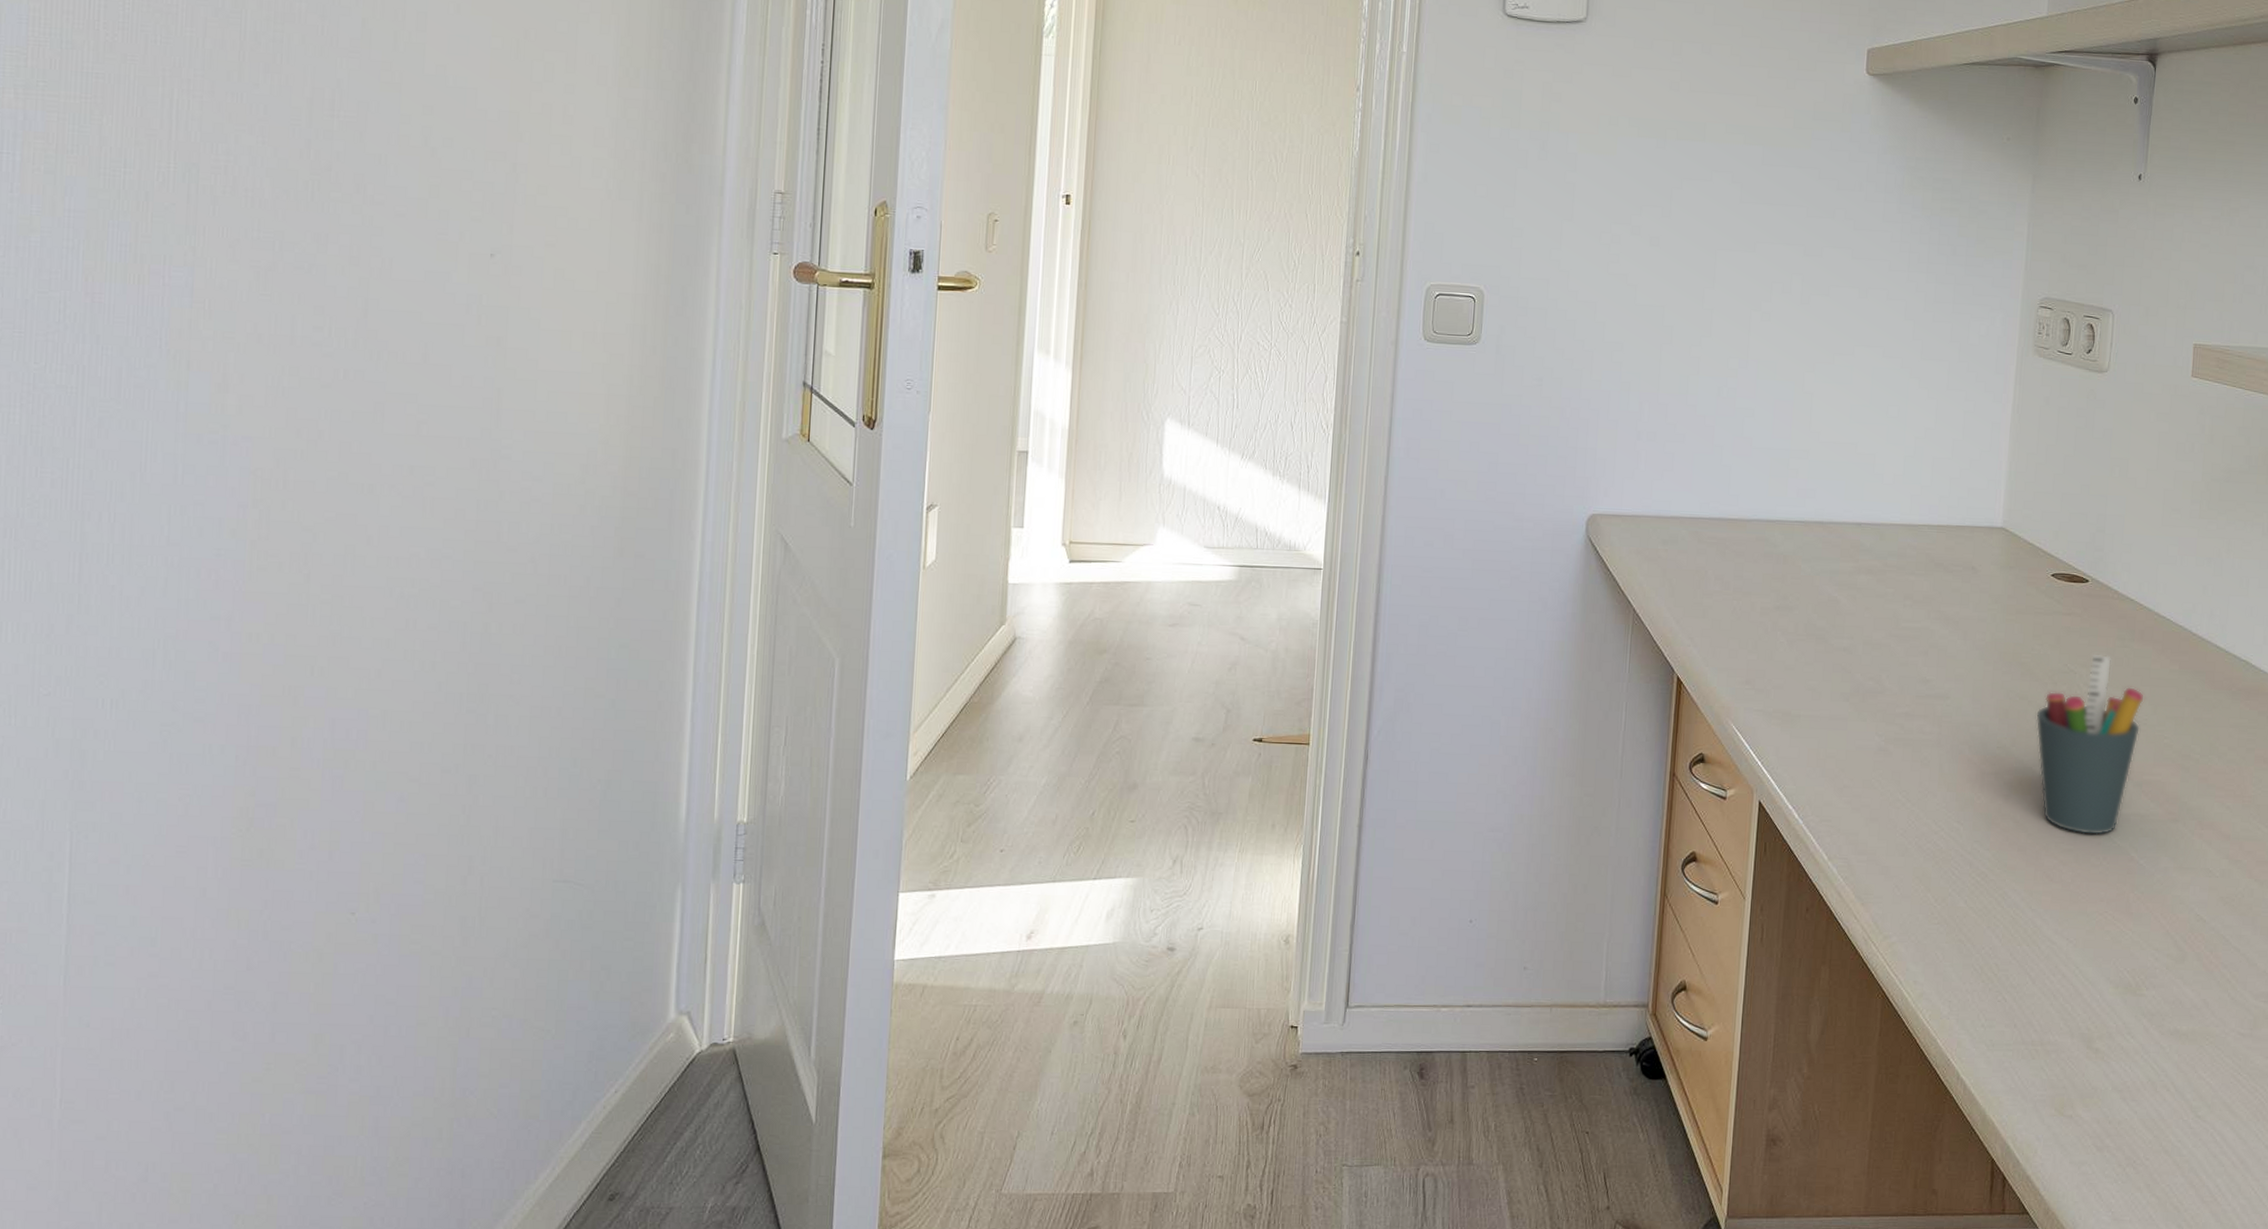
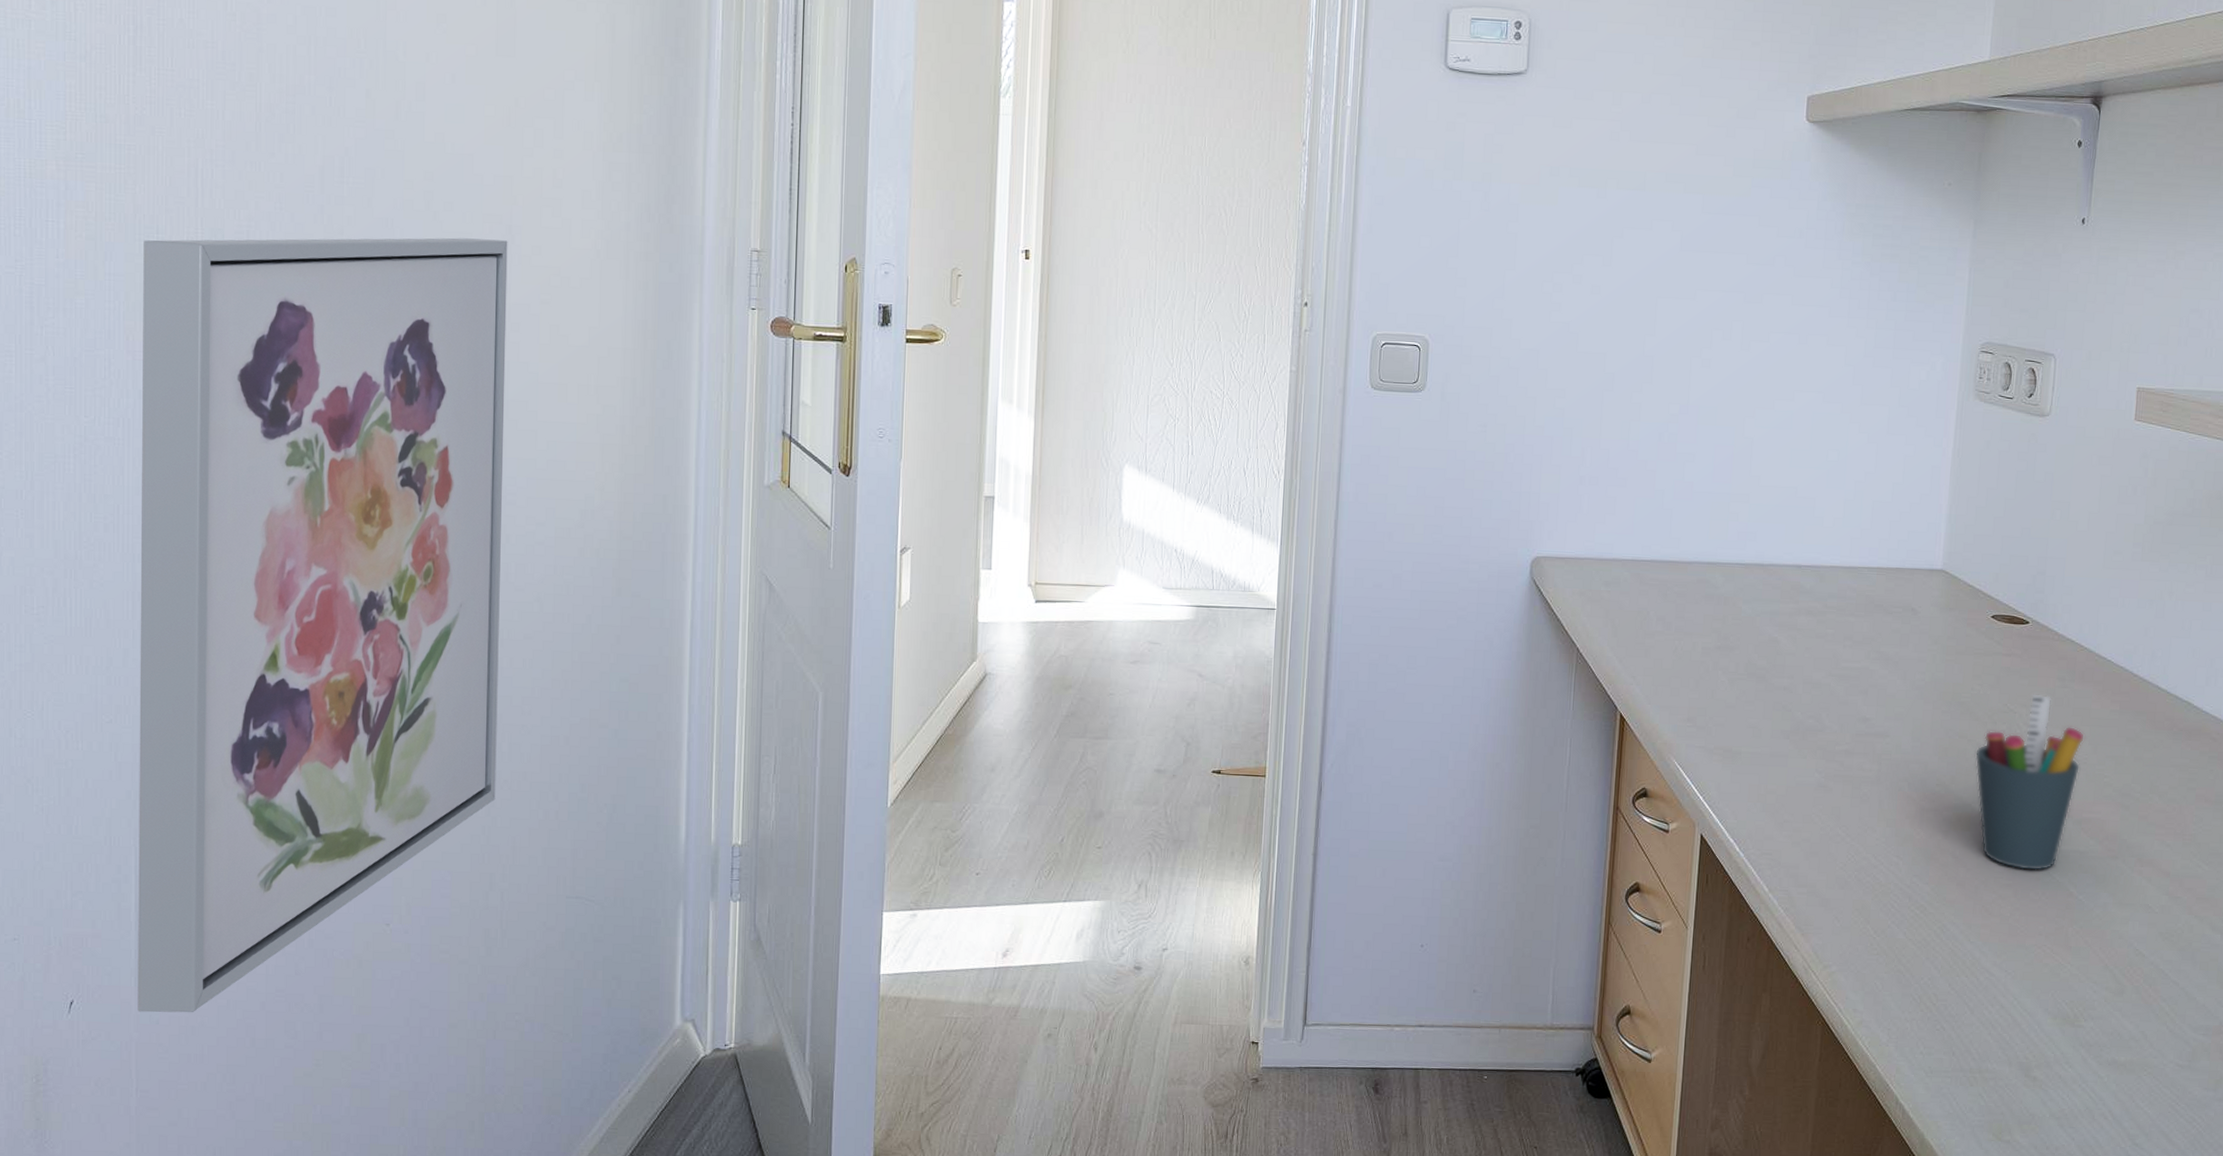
wall art: none [65,174,512,1015] -> present [137,237,508,1013]

